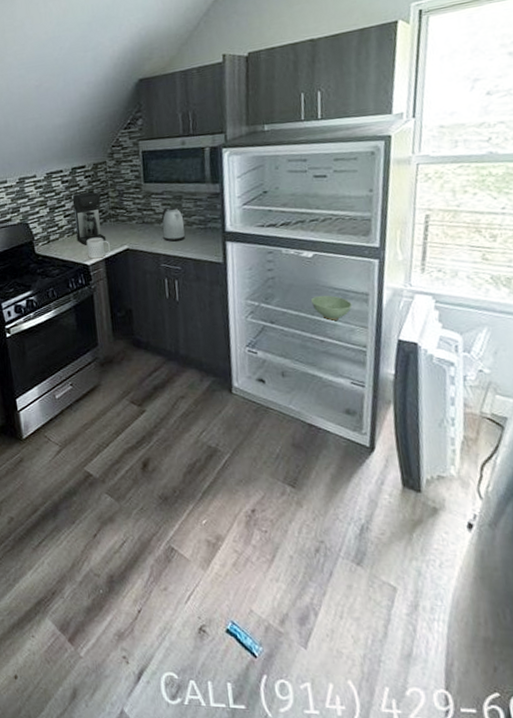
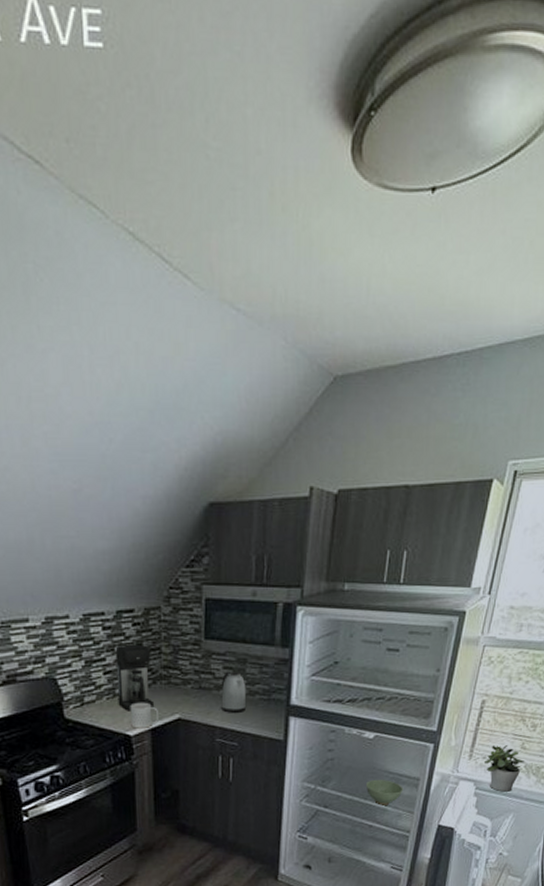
potted plant: none [441,257,491,305] -> present [485,745,525,792]

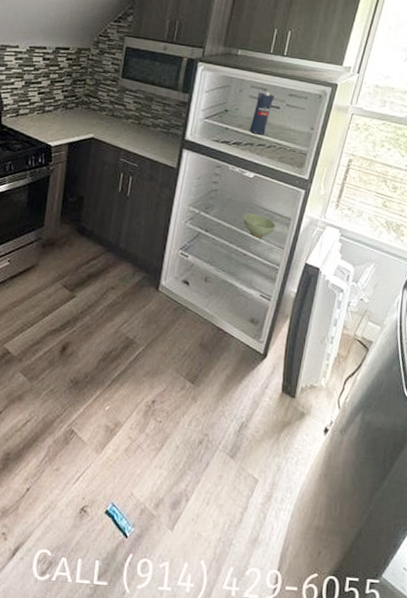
coffee maker: present [115,644,153,711] -> none [45,73,77,126]
mug: present [130,702,160,729] -> none [53,119,78,142]
kettle: present [221,671,247,713] -> none [128,105,151,140]
juice carton: none [365,632,392,686] -> present [249,92,274,135]
potted plant: present [485,745,525,792] -> none [349,199,386,243]

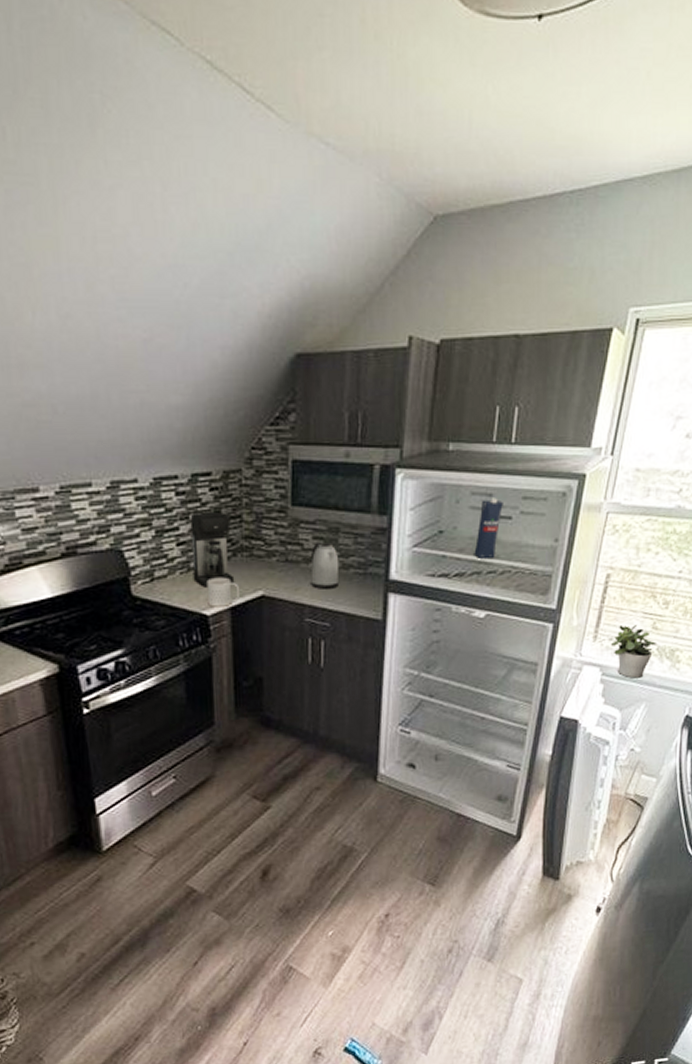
coffee maker: none [45,73,77,126] -> present [190,511,233,588]
mug: none [53,119,78,142] -> present [207,577,240,607]
kettle: none [128,105,151,140] -> present [310,541,340,589]
bowl: present [243,213,276,238] -> none [476,664,520,694]
potted plant: none [349,199,386,243] -> present [611,624,657,678]

